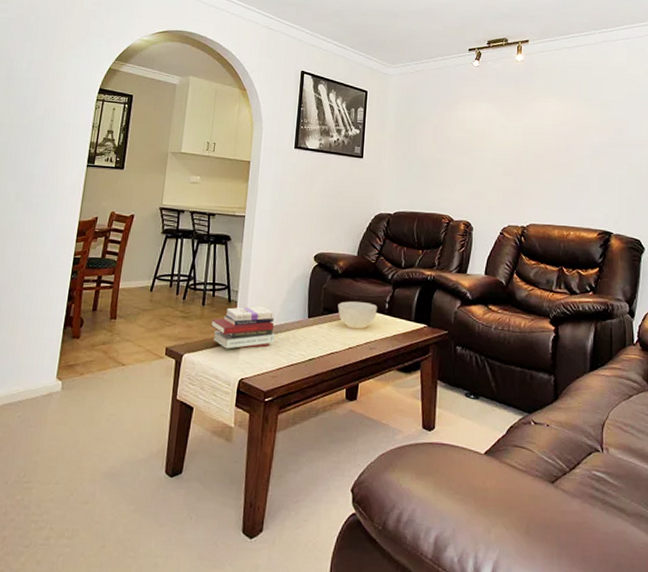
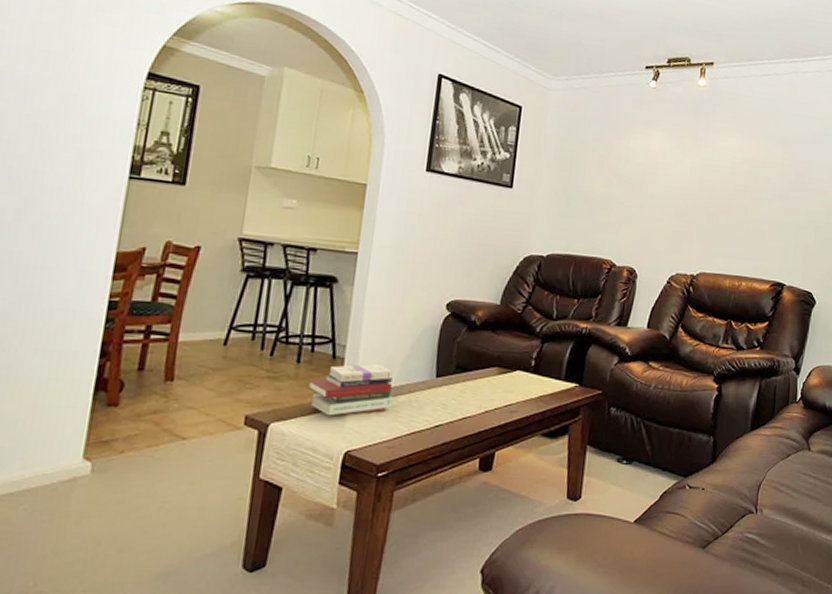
bowl: present [337,300,378,330] -> none [473,357,522,390]

